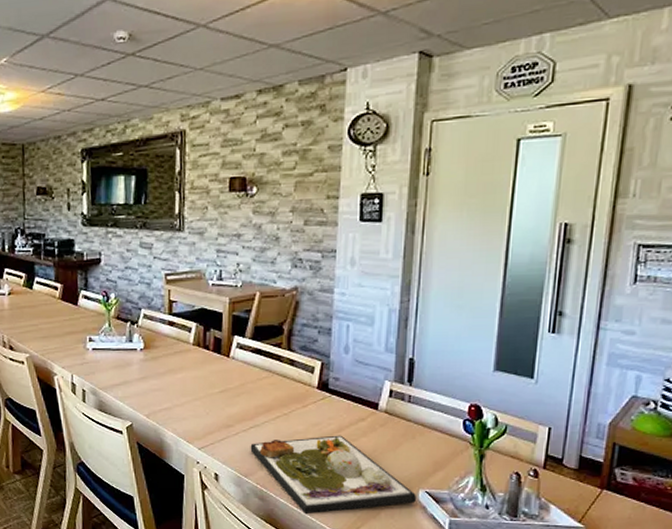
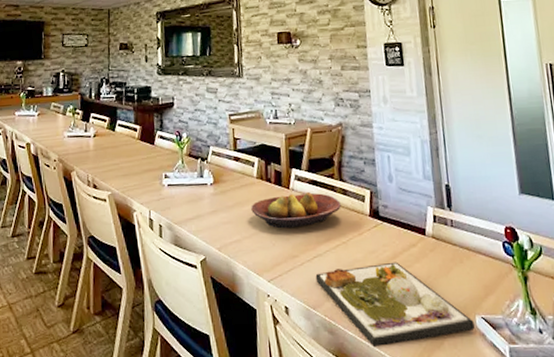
fruit bowl: none [185,362,286,398] -> present [251,192,341,229]

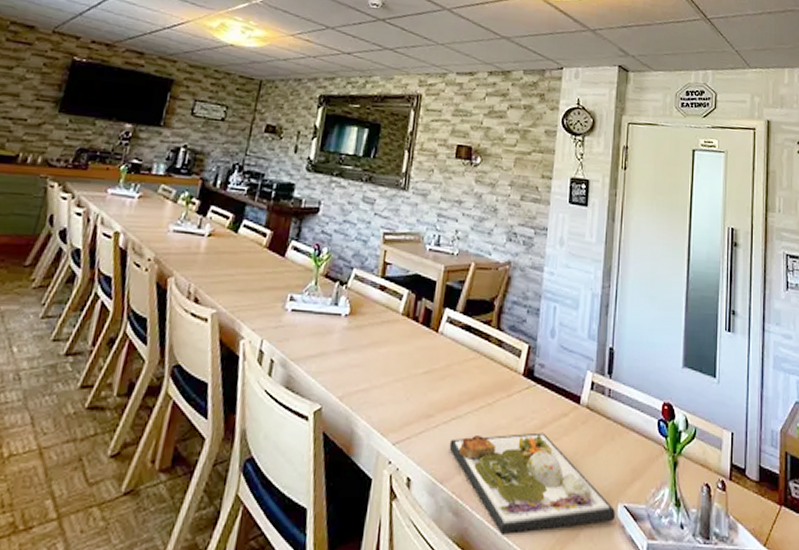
fruit bowl: present [251,192,341,229] -> none [388,338,494,381]

